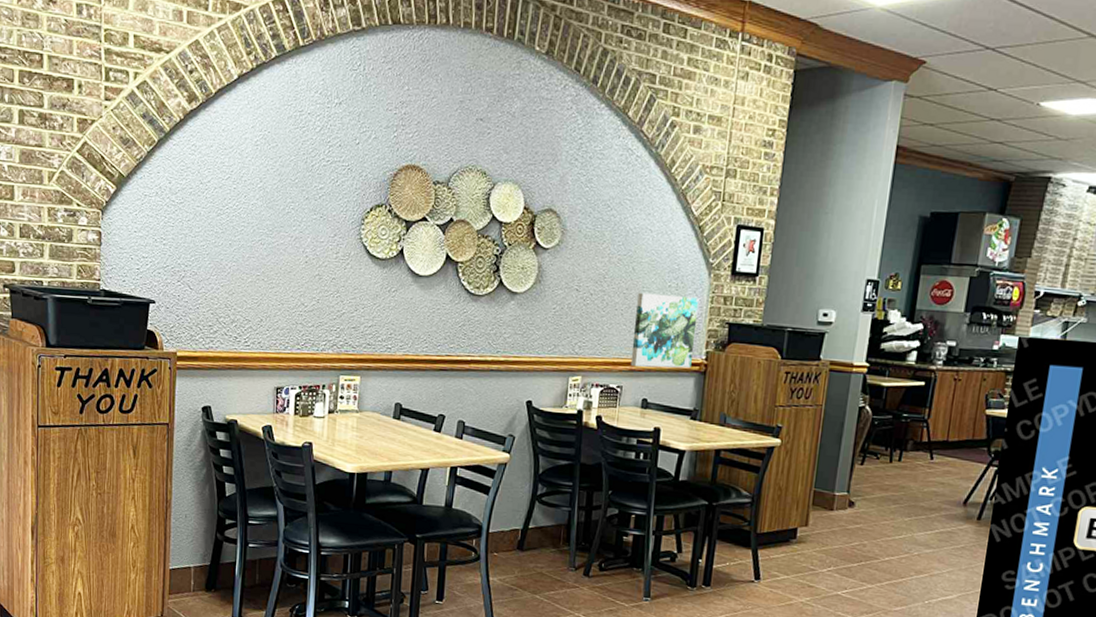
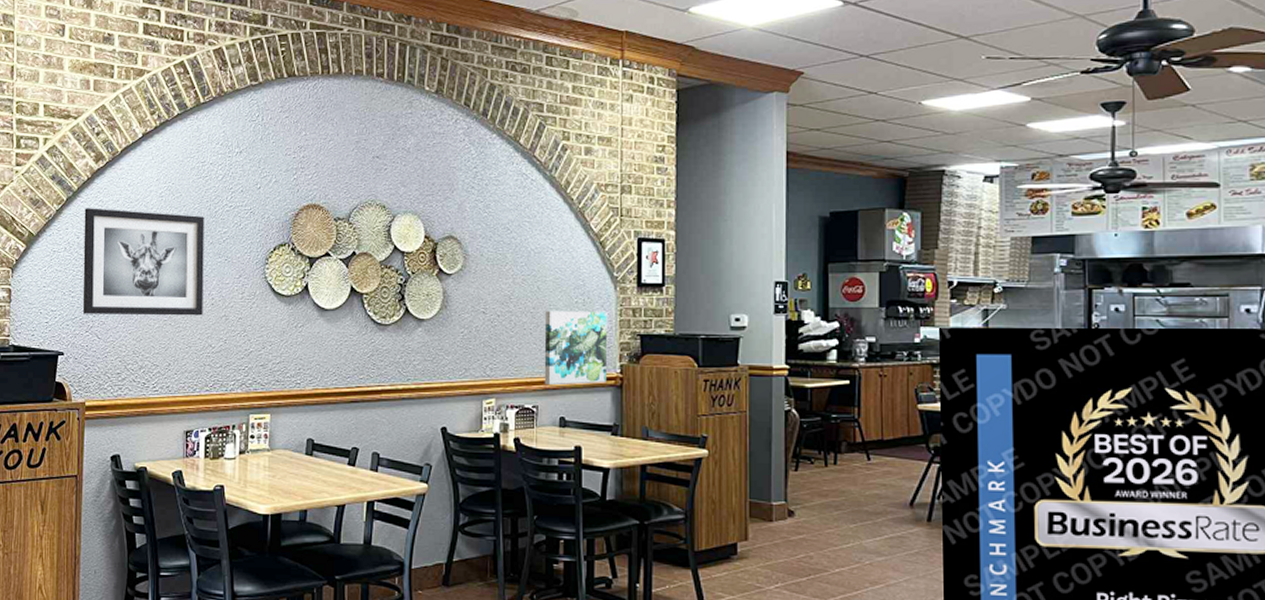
wall art: none [174,151,301,273] -> present [82,208,204,316]

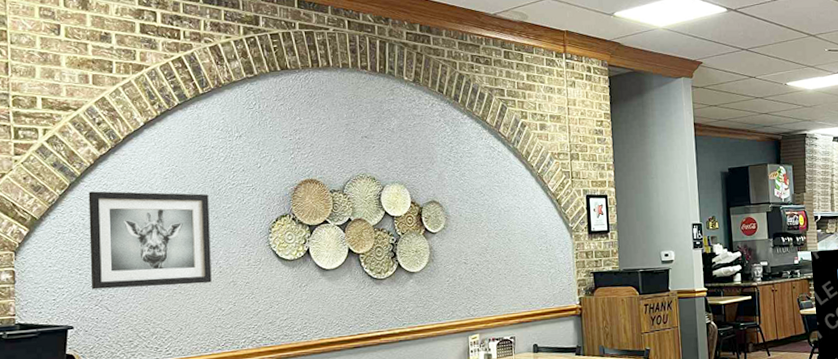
wall art: present [544,310,608,386] -> none [516,256,569,319]

